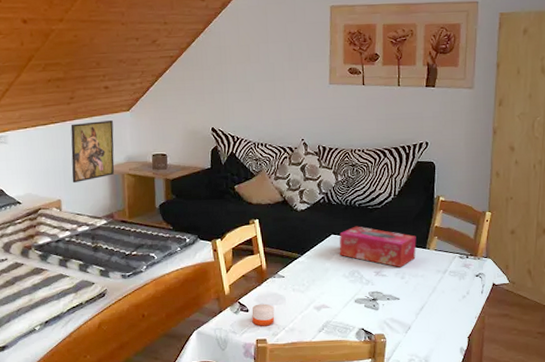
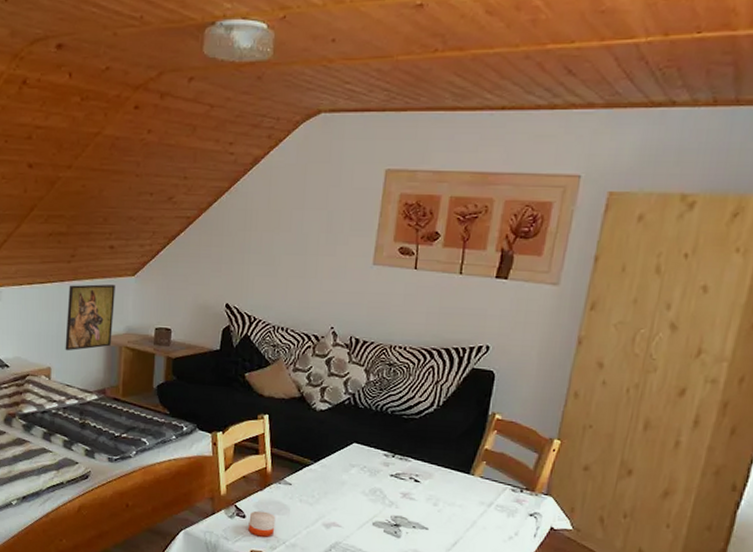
tissue box: present [339,226,416,267] -> none [360,436,459,492]

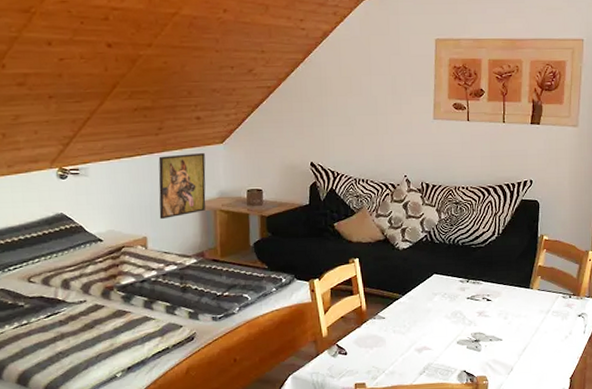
candle: present [248,510,276,537] -> none [350,346,375,370]

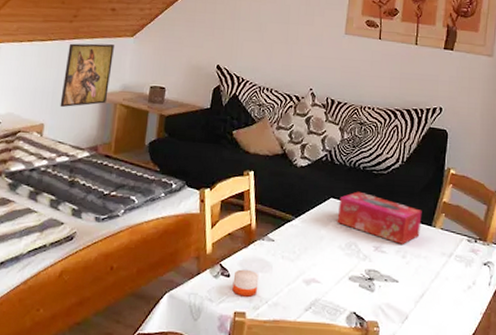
candle: none [350,346,375,370] -> present [232,269,259,297]
tissue box: none [441,265,520,307] -> present [337,191,422,244]

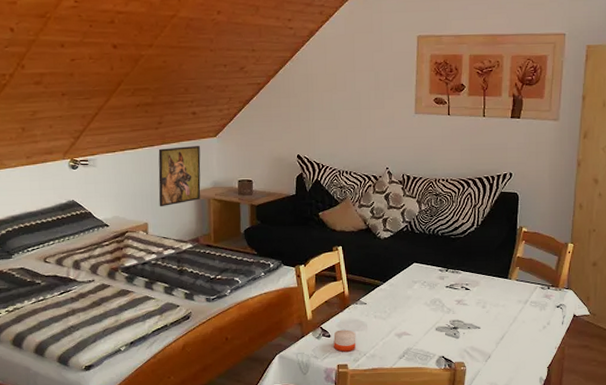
tissue box: present [337,191,422,244] -> none [421,255,498,297]

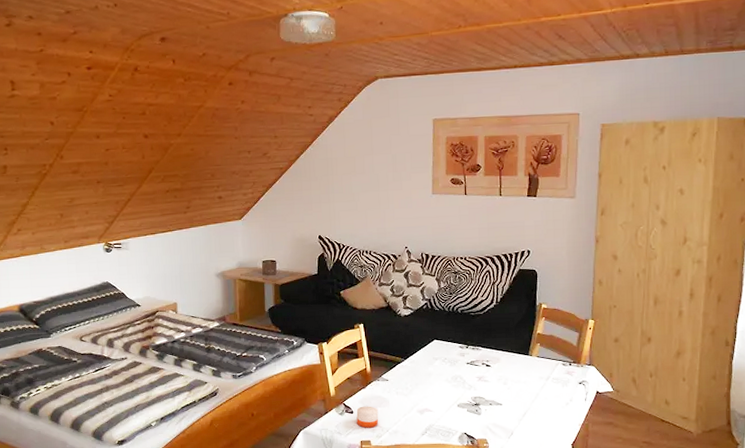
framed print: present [158,146,201,207] -> none [186,228,227,288]

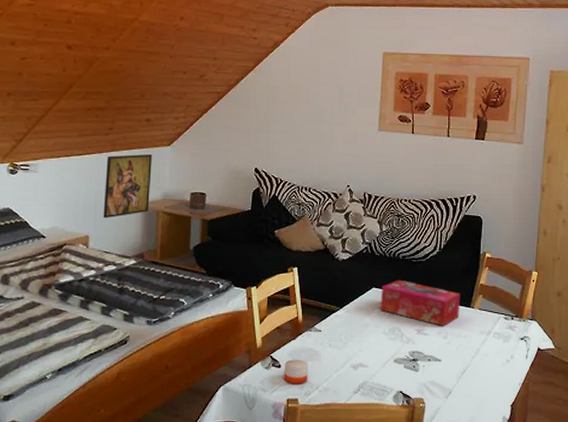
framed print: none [186,228,227,288] -> present [103,154,152,219]
tissue box: none [442,332,519,373] -> present [380,279,461,326]

